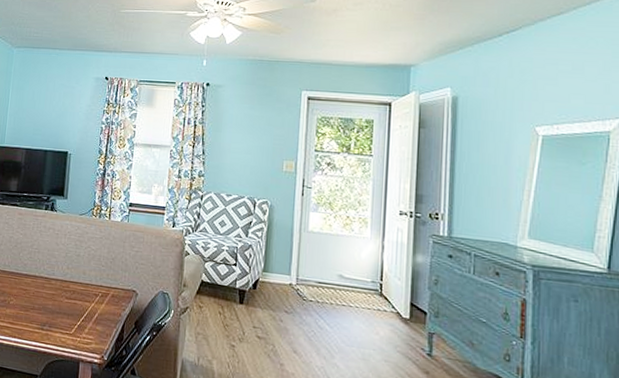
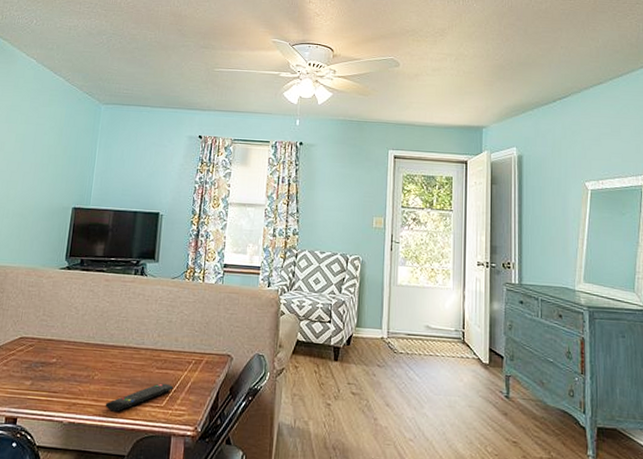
remote control: none [19,312,82,335] -> present [105,383,174,412]

